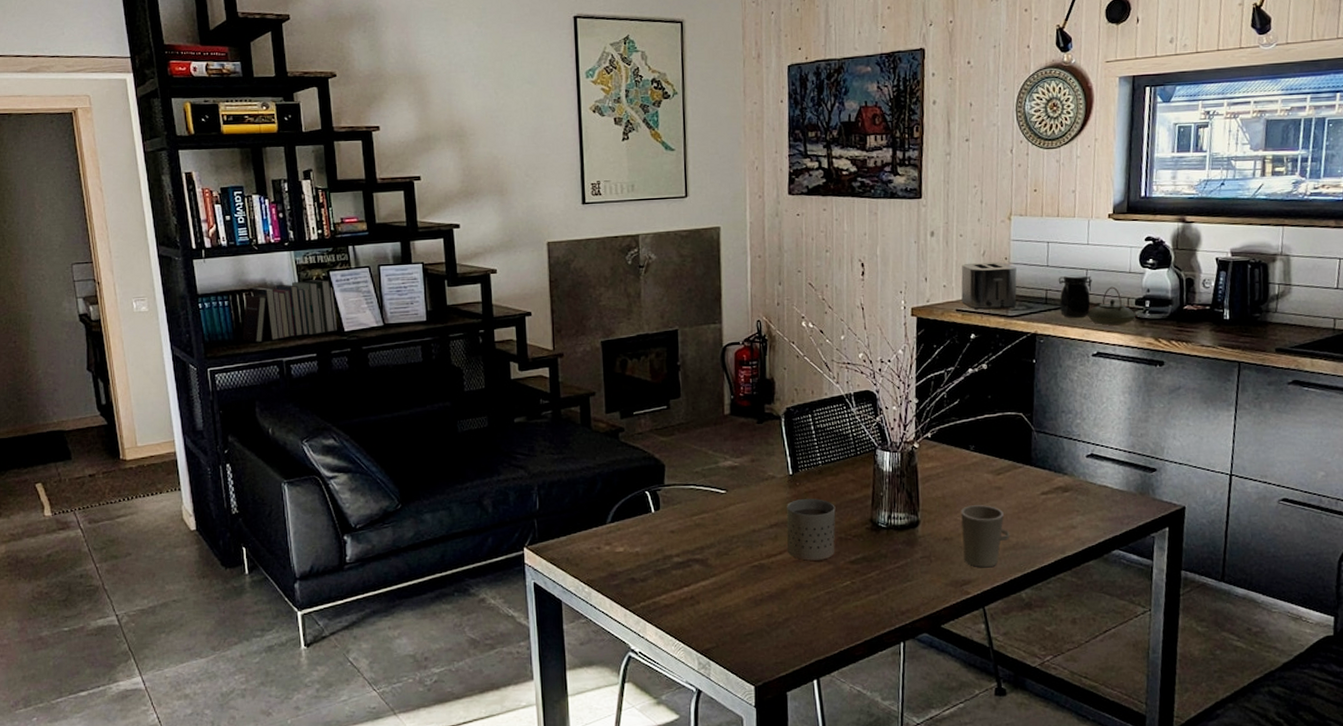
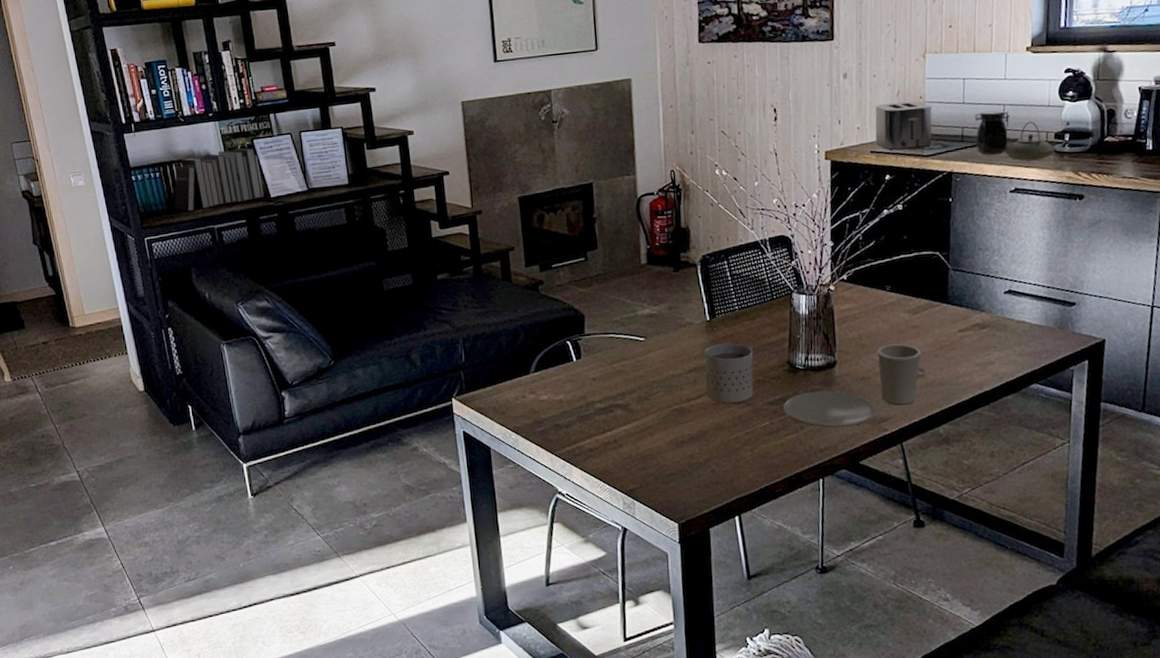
plate: none [865,551,958,590] -> present [783,391,875,428]

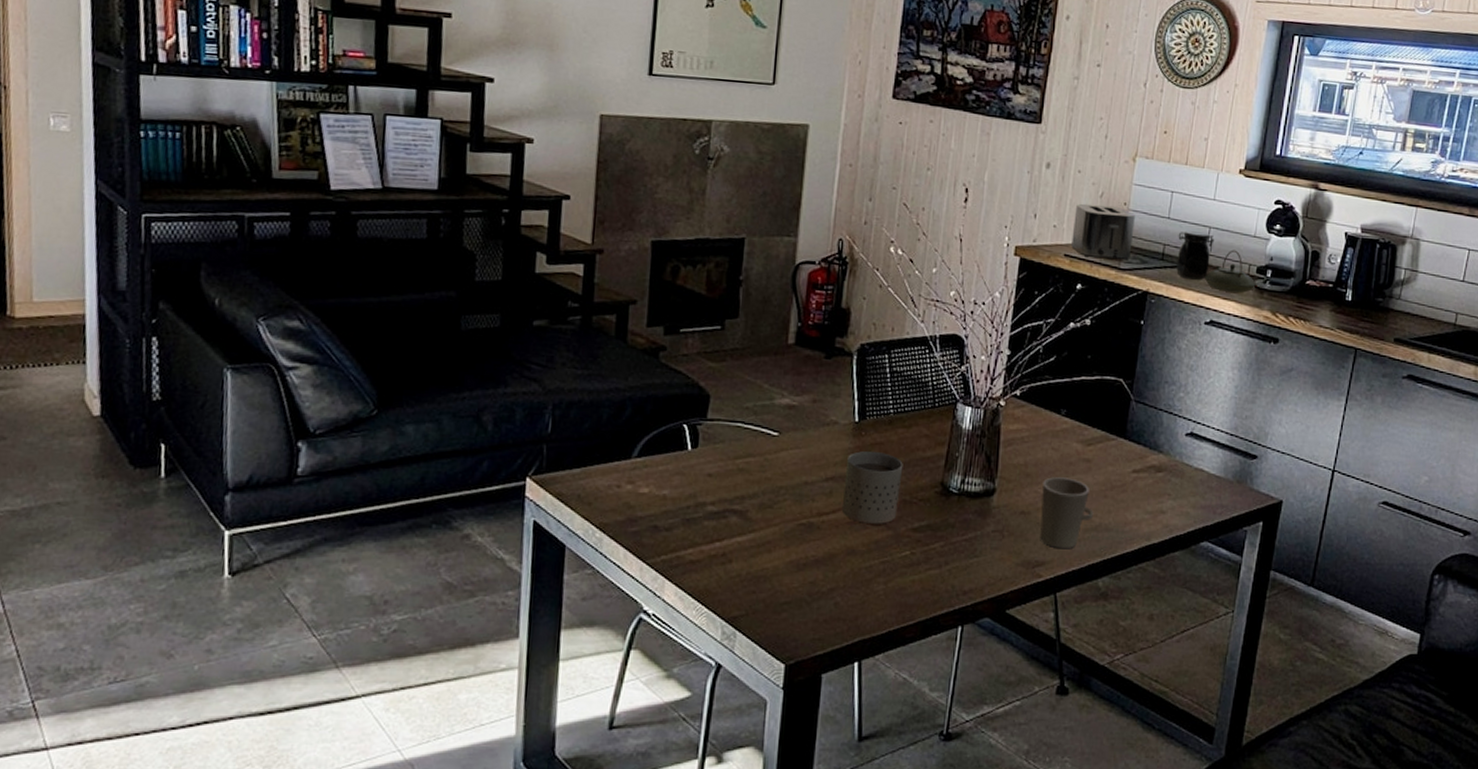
books: present [174,147,265,212] -> none [194,119,323,191]
plate: present [783,391,875,428] -> none [929,521,1031,568]

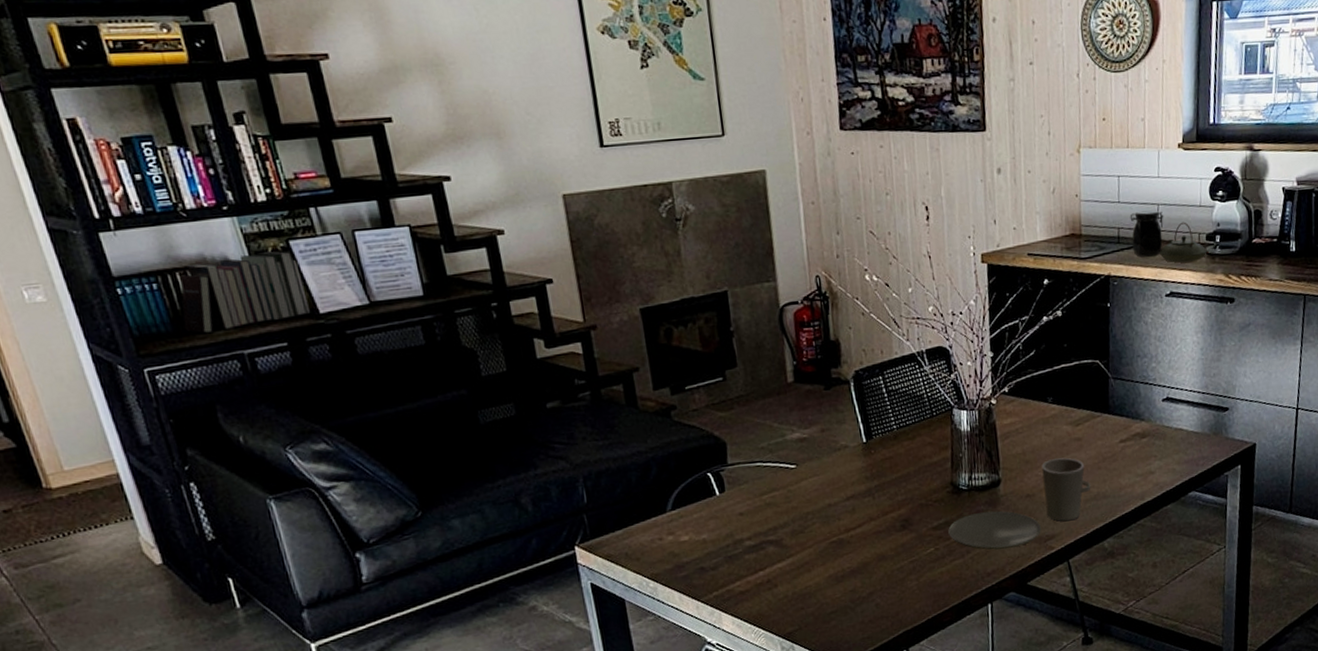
books: none [194,119,323,191] -> present [180,250,311,334]
mug: present [841,451,903,524] -> none [862,465,917,532]
plate: none [929,521,1031,568] -> present [948,511,1041,550]
toaster: present [1071,203,1135,261] -> none [1030,199,1089,253]

